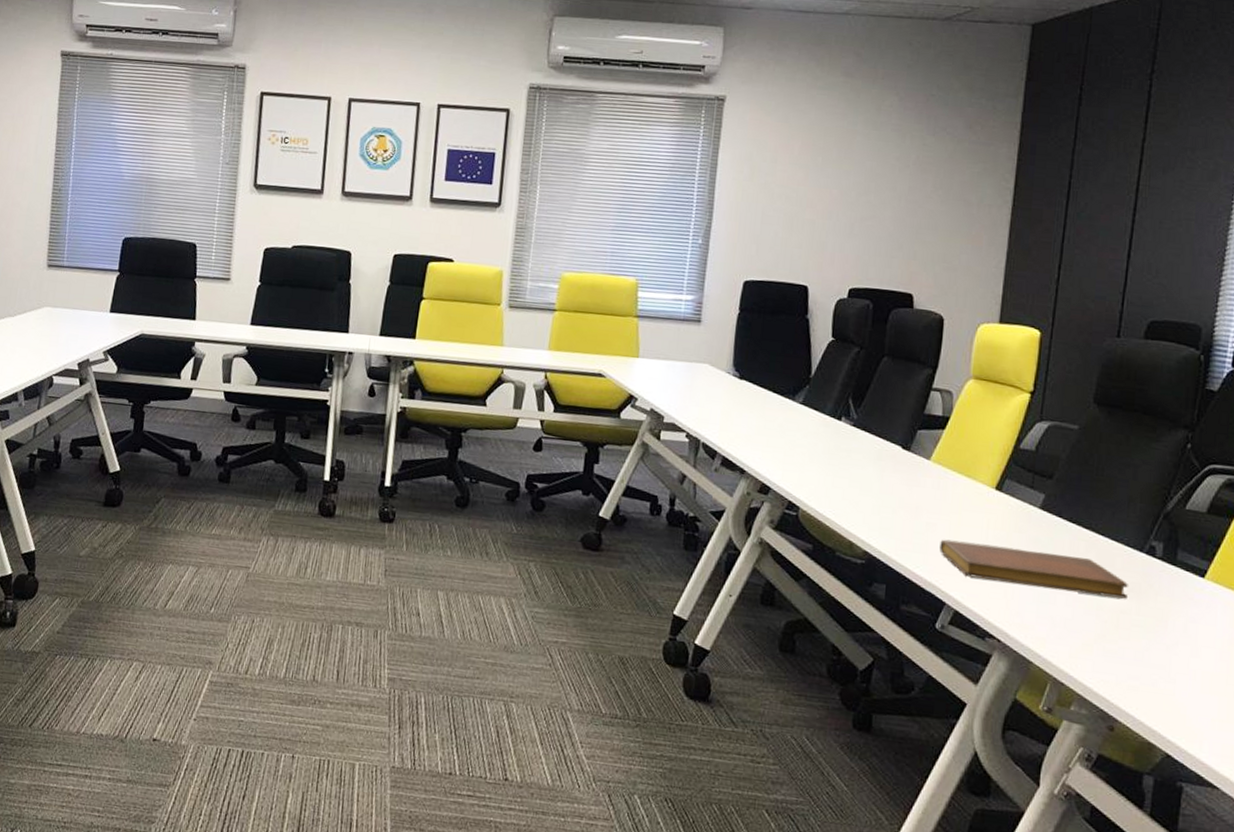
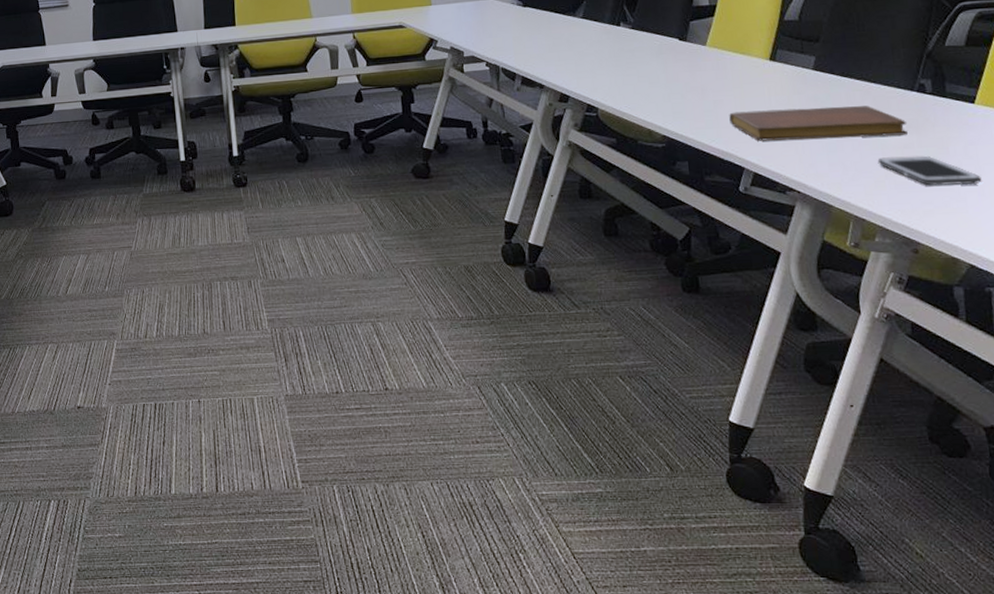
cell phone: none [1089,619,1196,667] -> present [877,155,982,186]

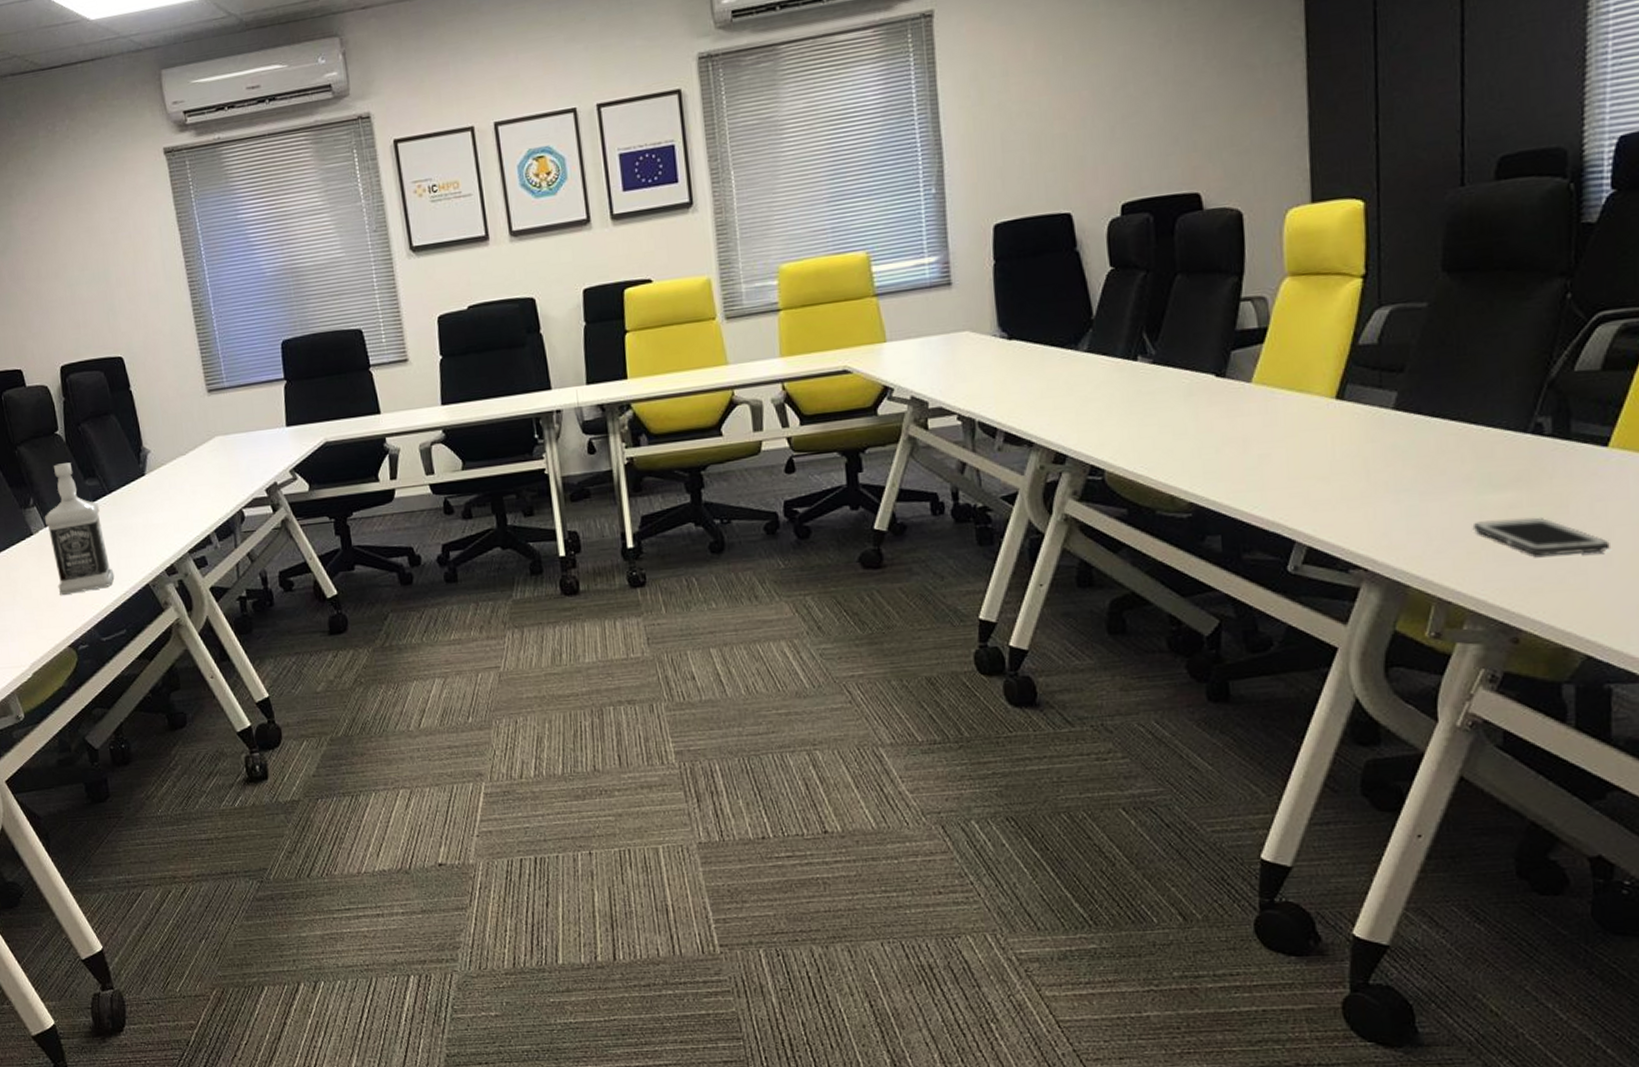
notebook: present [729,106,908,141] -> none [1278,454,1515,506]

